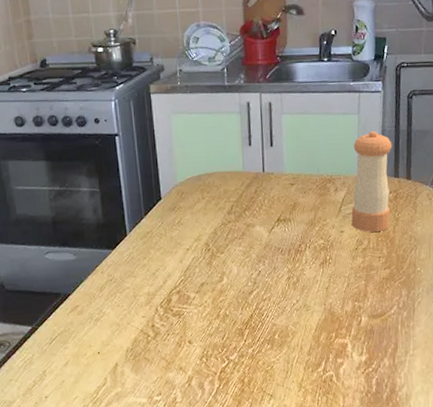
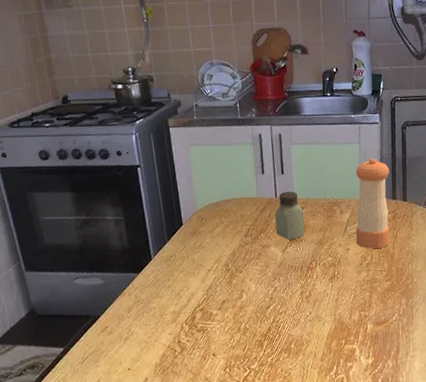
saltshaker: none [261,165,295,220] -> present [275,191,305,241]

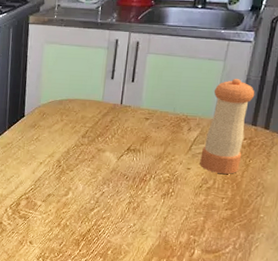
saltshaker: present [275,191,305,241] -> none [114,99,148,149]

